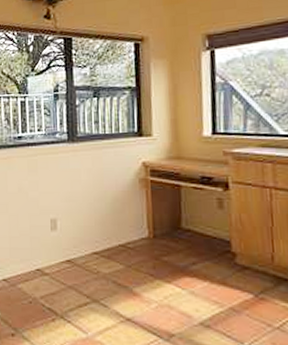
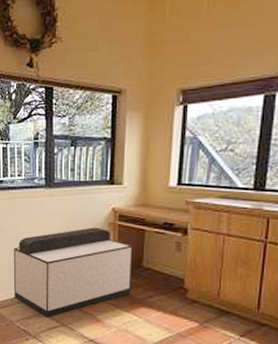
storage bench: none [35,184,171,293] -> present [14,227,133,318]

